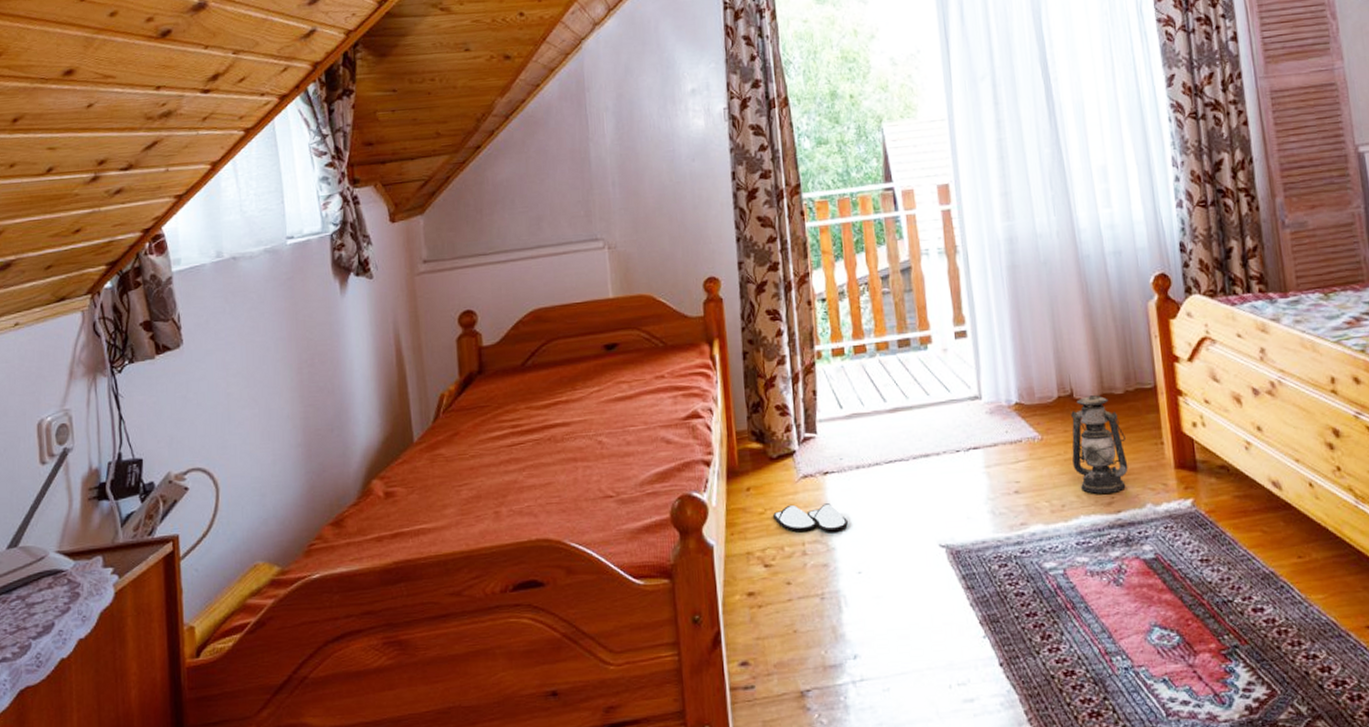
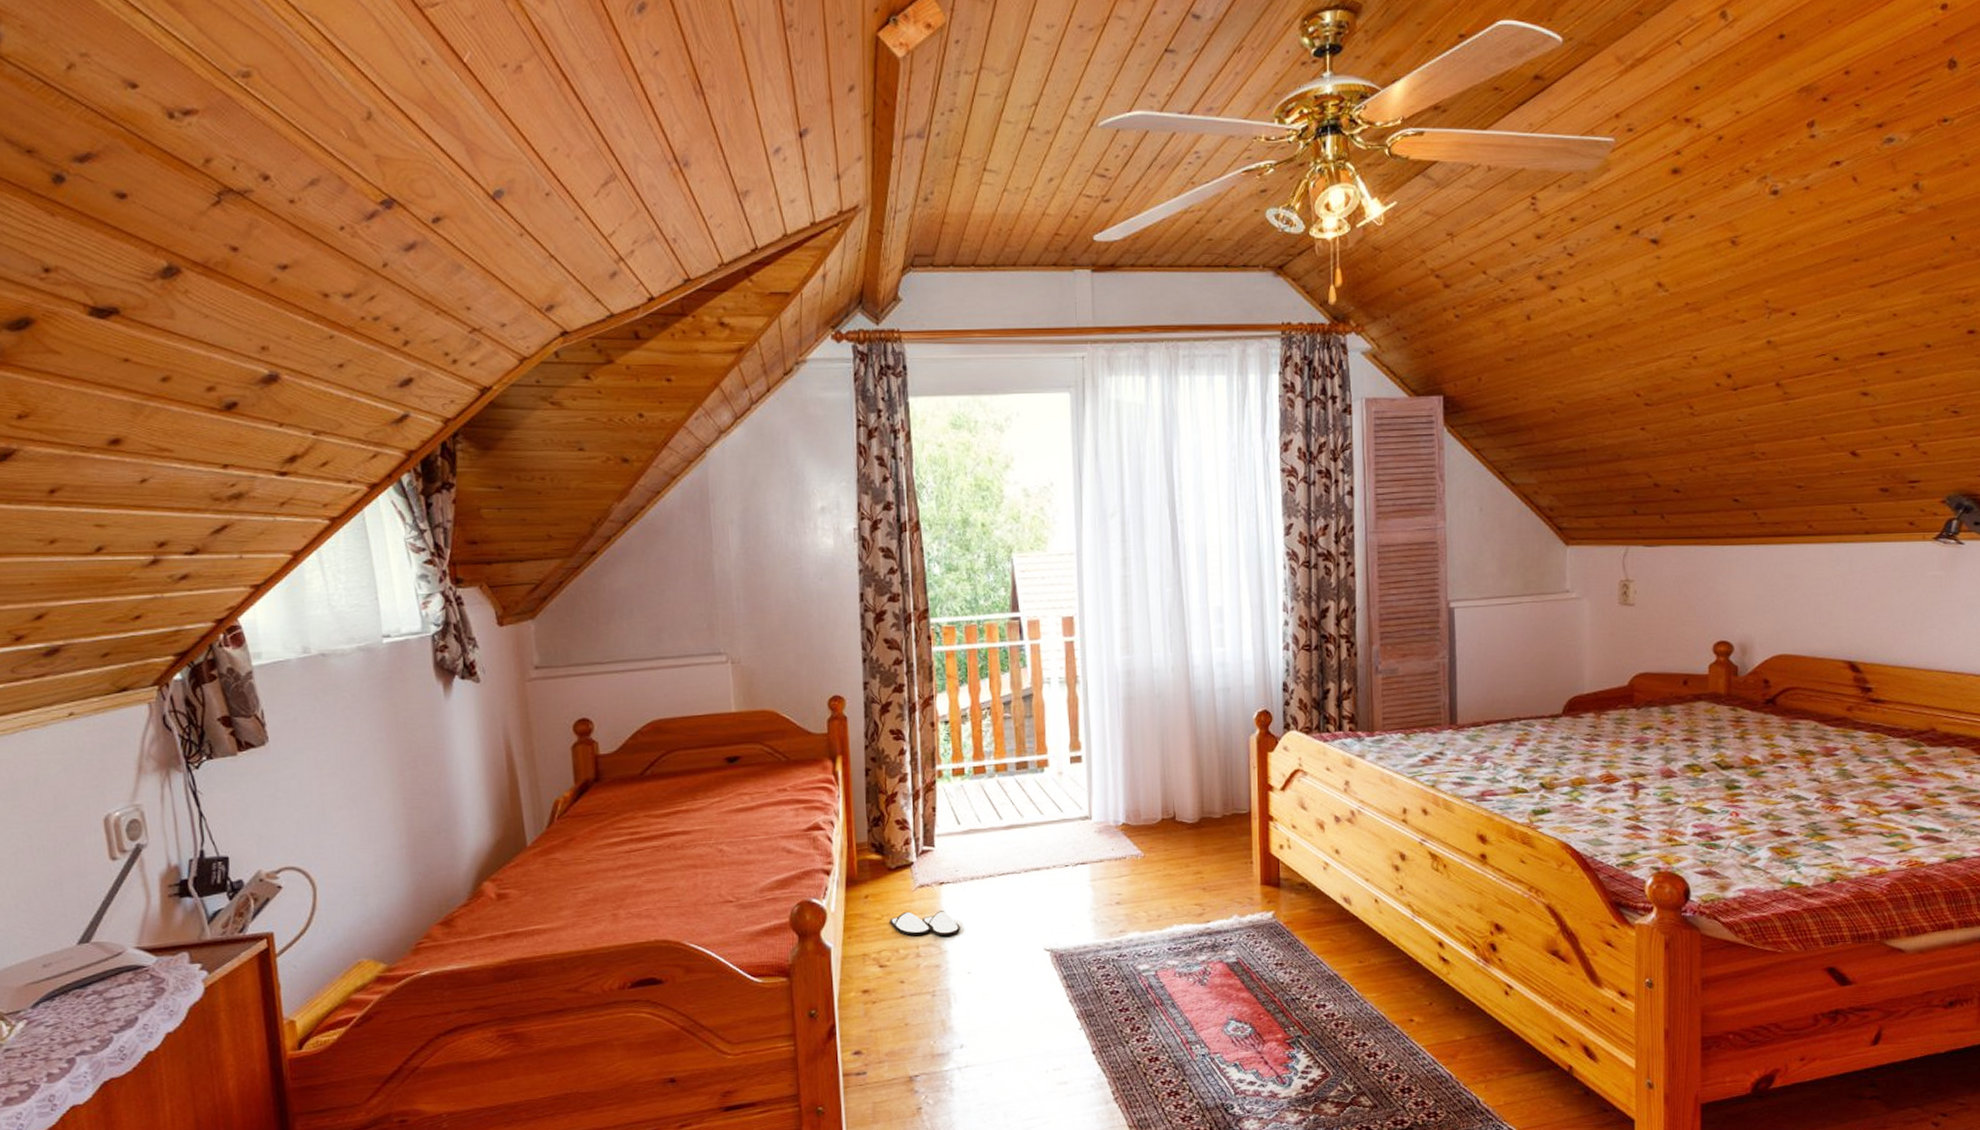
lantern: present [1071,395,1128,494] -> none [1171,818,1220,906]

